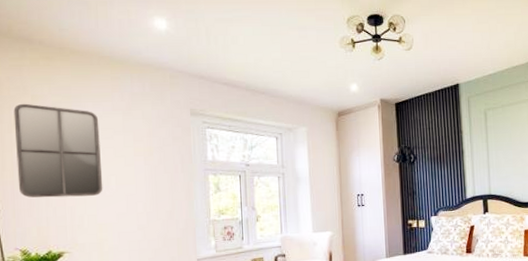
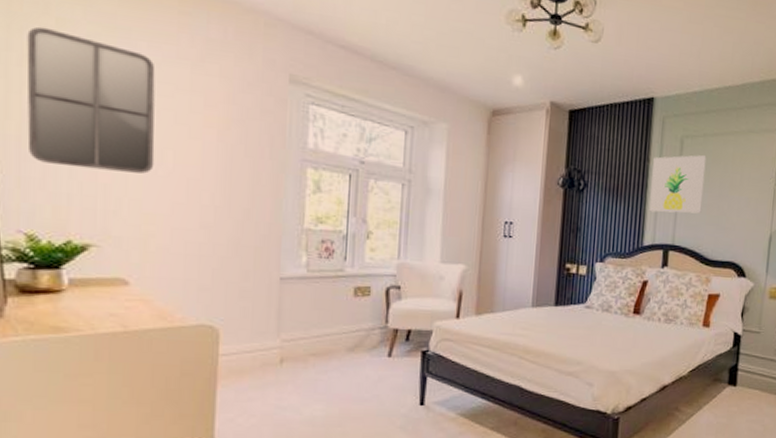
wall art: none [465,122,509,171] -> present [649,155,707,214]

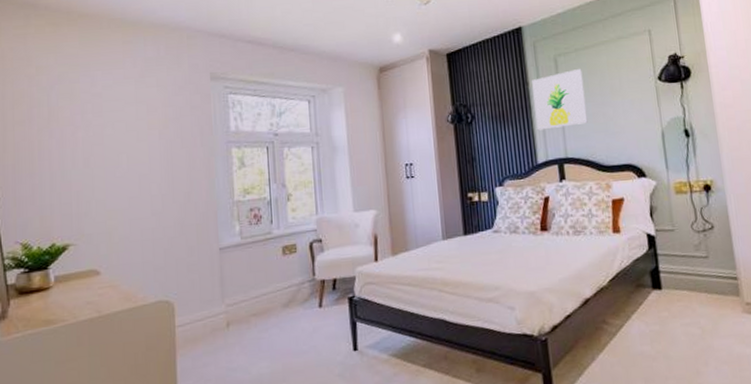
home mirror: present [26,26,155,174] -> none [16,75,113,183]

